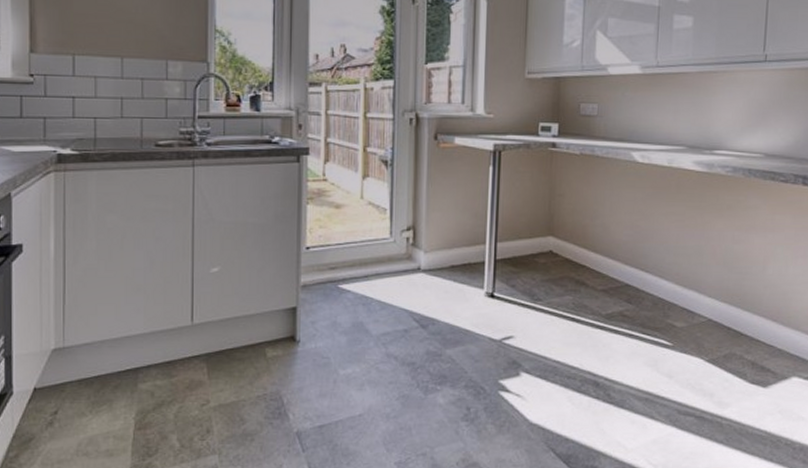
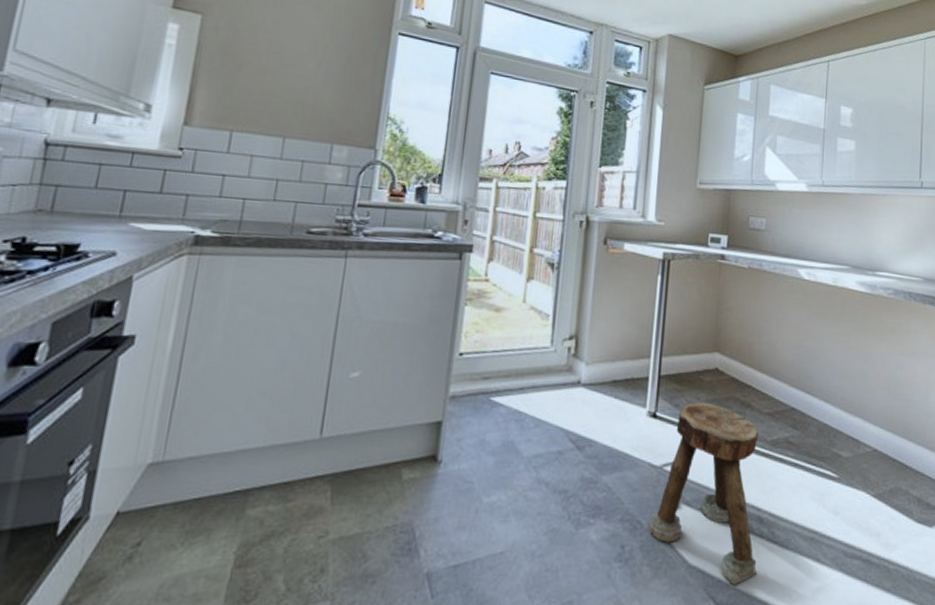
stool: none [491,282,594,439] -> present [648,402,759,586]

